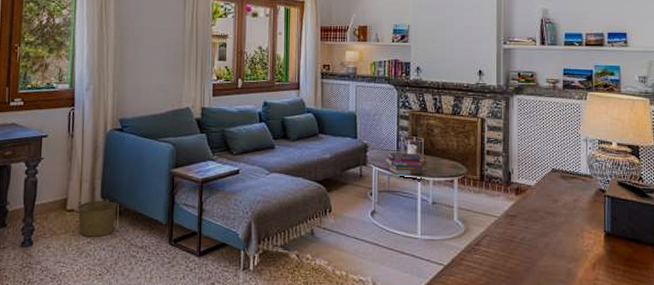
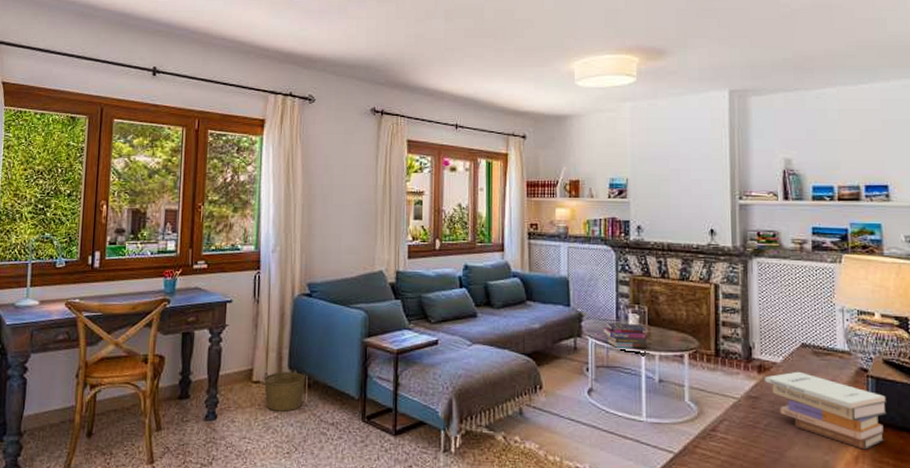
books: none [520,192,620,258] -> present [764,371,888,450]

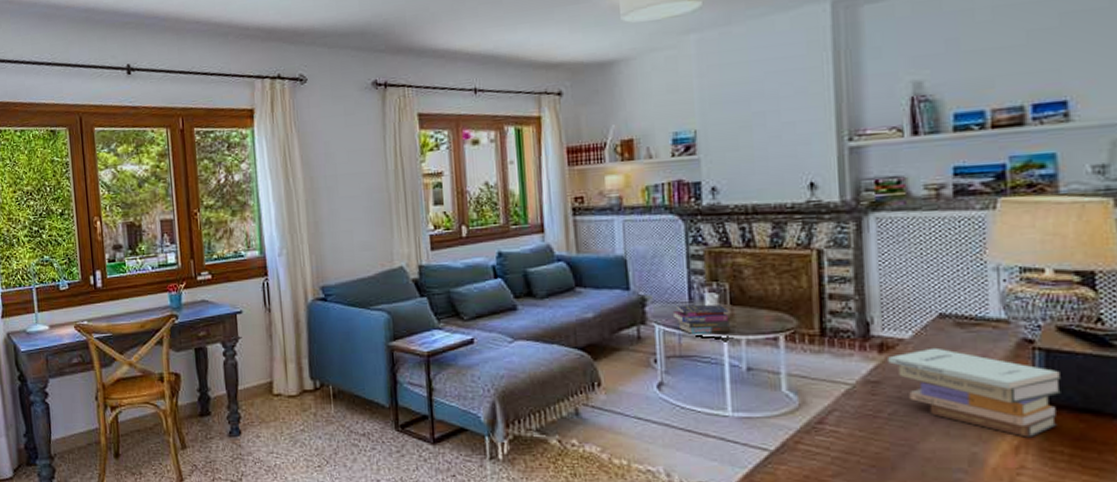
basket: present [263,372,306,412] -> none [284,382,330,424]

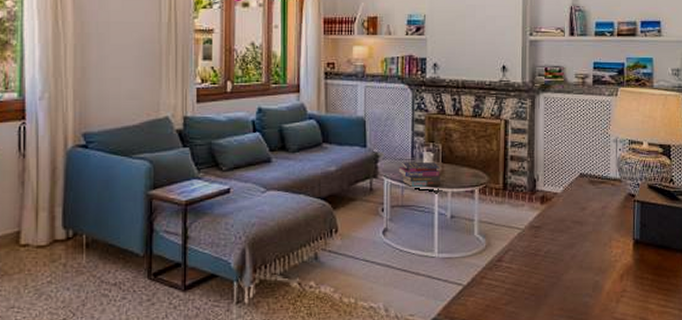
books: present [886,347,1062,438] -> none [545,200,650,268]

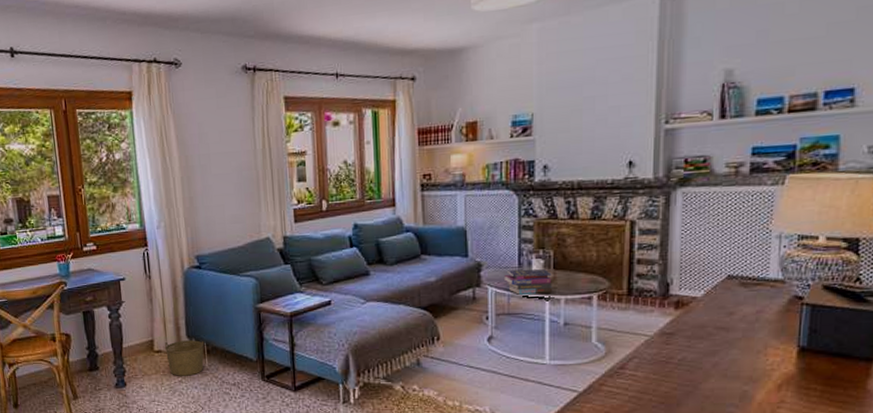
basket: none [33,232,84,276] -> present [164,340,205,376]

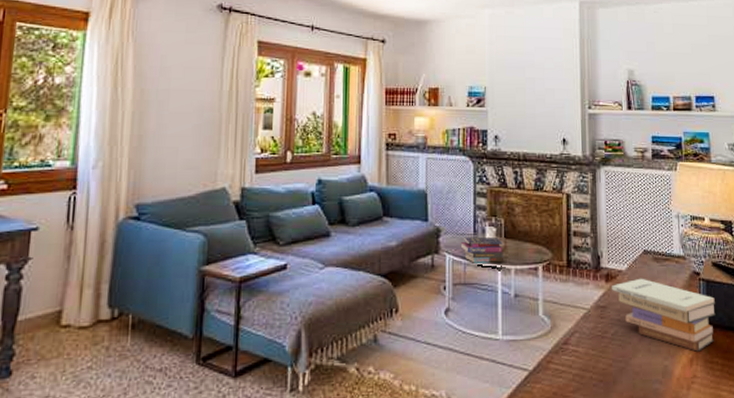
basket: present [164,340,205,376] -> none [75,311,130,360]
books: none [681,304,823,378] -> present [611,278,716,352]

